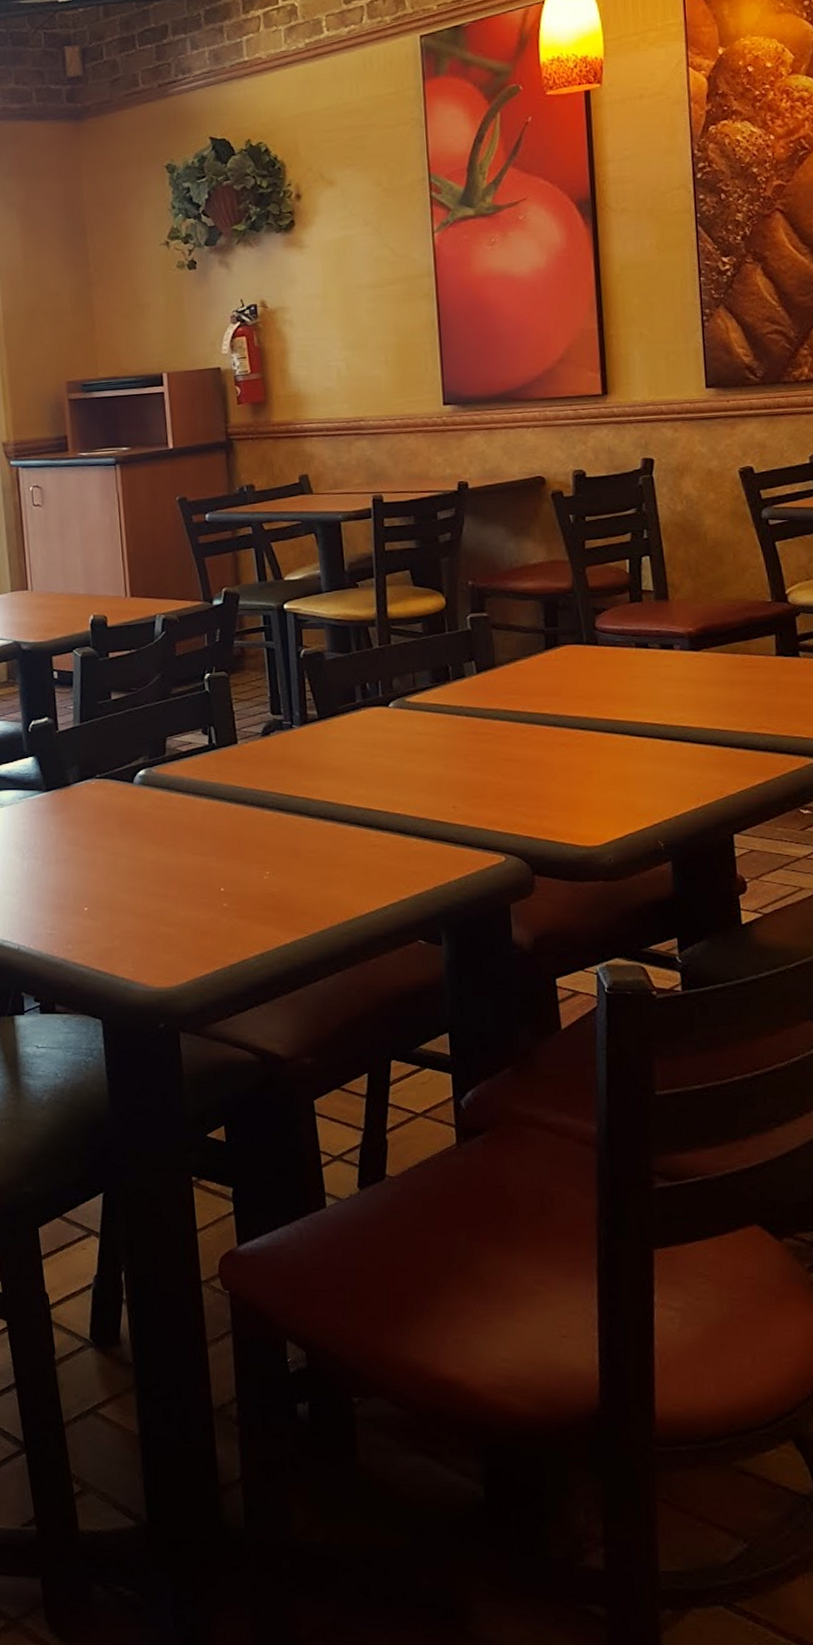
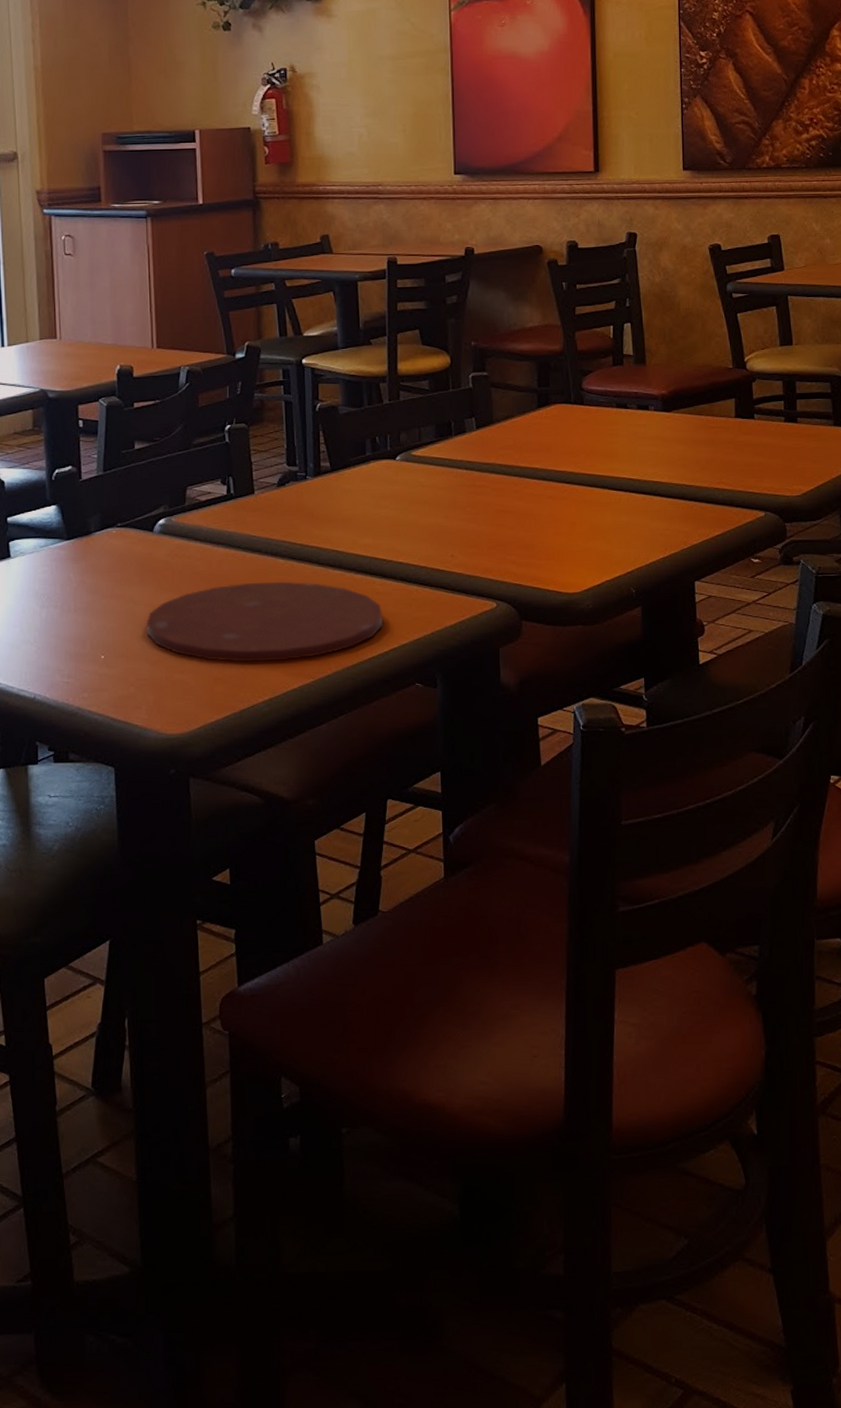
plate: none [129,833,380,916] -> present [146,581,383,662]

